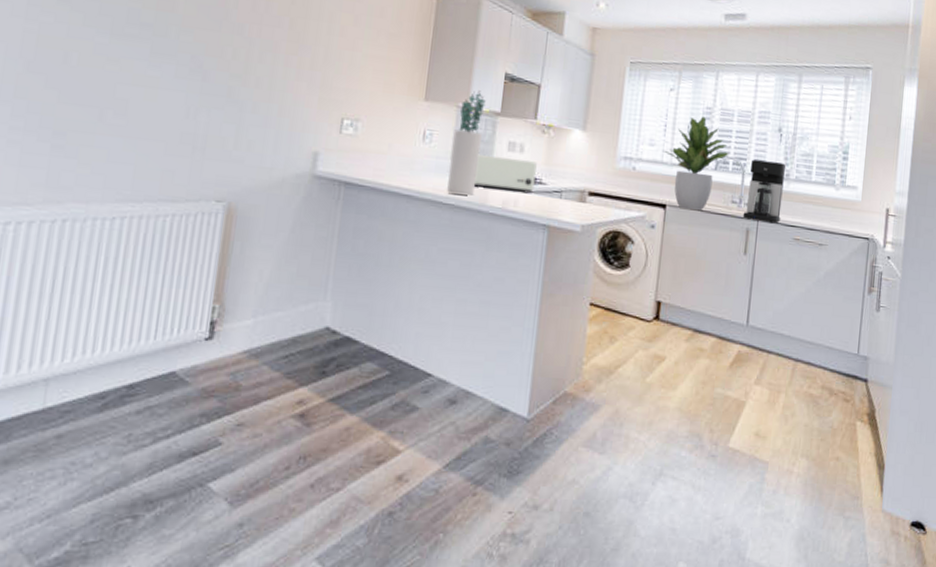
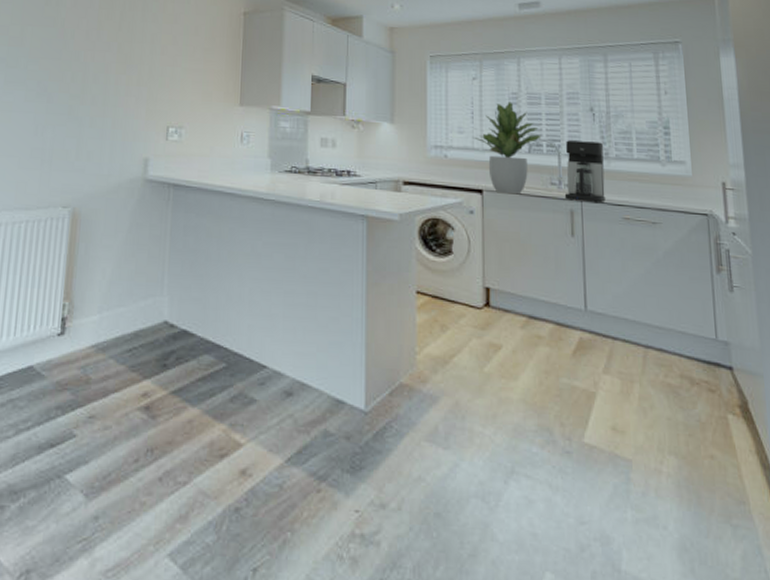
vase: present [447,90,486,197] -> none [267,93,296,192]
toaster: present [474,154,537,194] -> none [292,151,350,186]

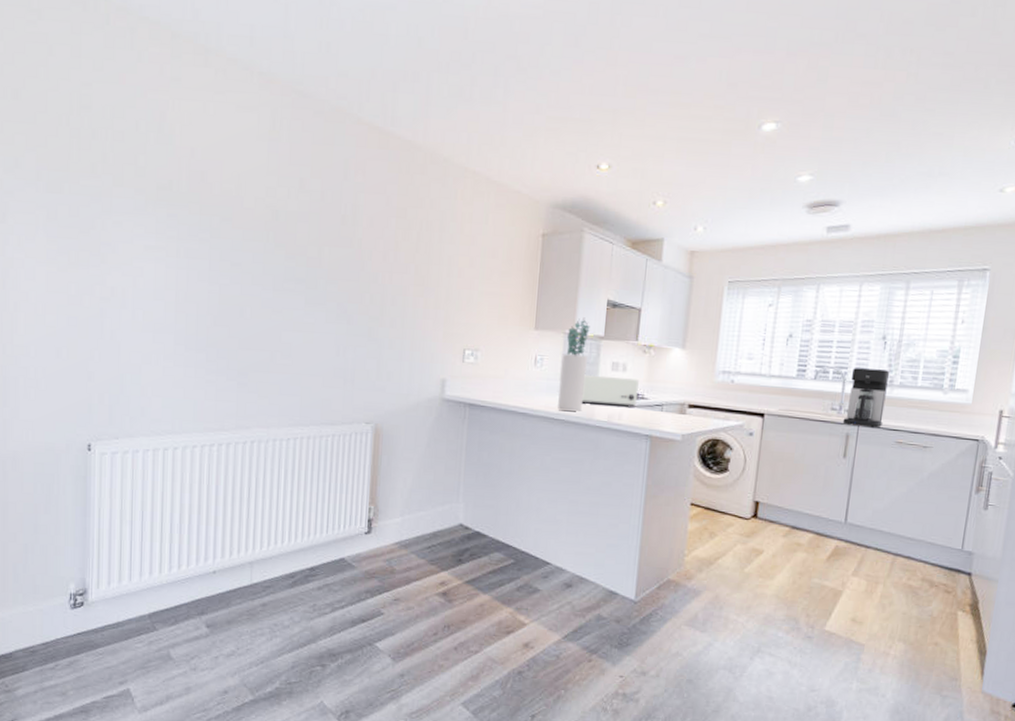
vase: none [267,93,296,192] -> present [558,317,590,413]
toaster: none [292,151,350,186] -> present [582,374,639,408]
potted plant: present [474,102,542,195] -> none [762,329,830,419]

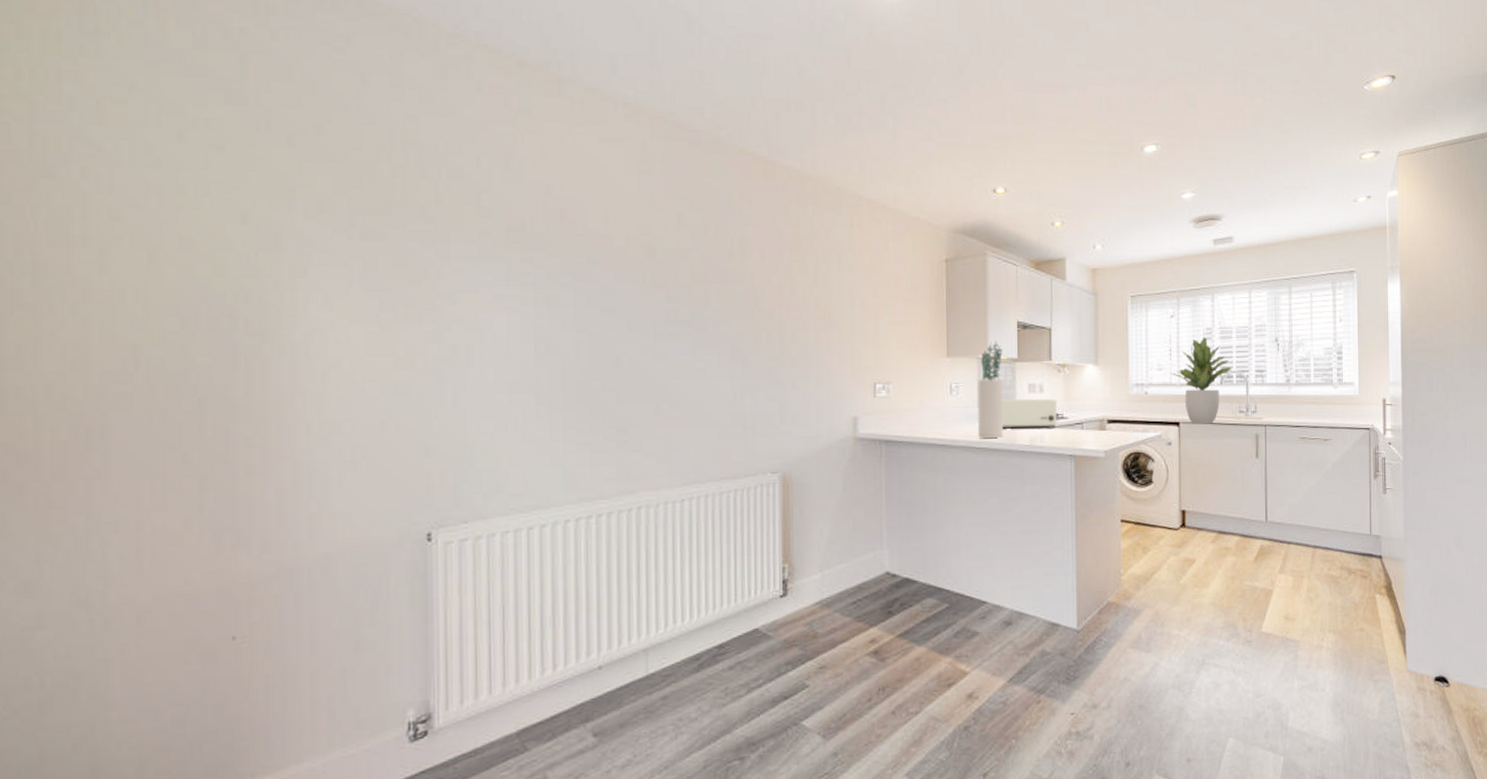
potted plant: none [762,329,830,419] -> present [1172,337,1232,424]
coffee maker: present [842,368,889,428] -> none [1251,370,1286,427]

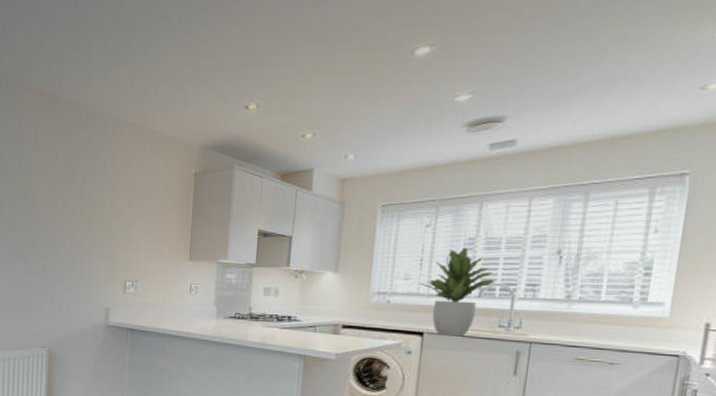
vase: present [977,341,1004,439] -> none [212,247,242,335]
toaster: present [1002,398,1057,429] -> none [236,300,291,330]

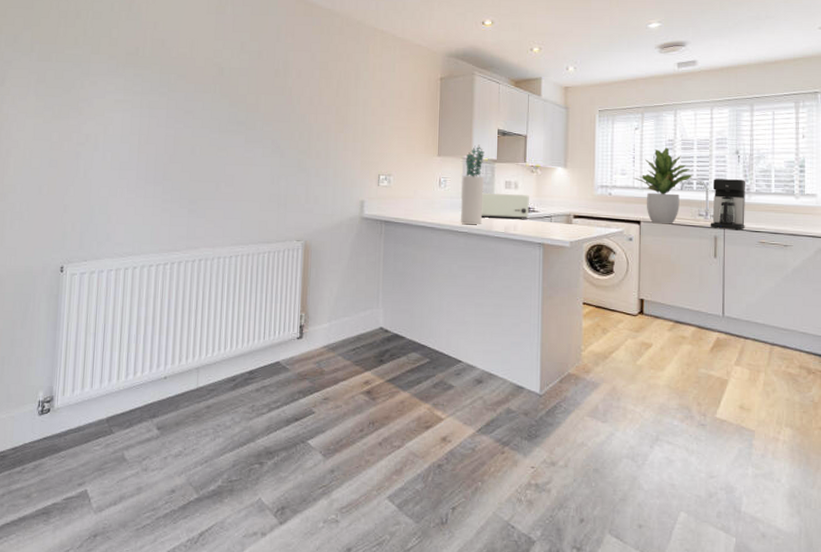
vase: none [212,247,242,335] -> present [461,144,485,225]
toaster: none [236,300,291,330] -> present [482,192,529,220]
coffee maker: none [512,284,566,345] -> present [710,179,745,231]

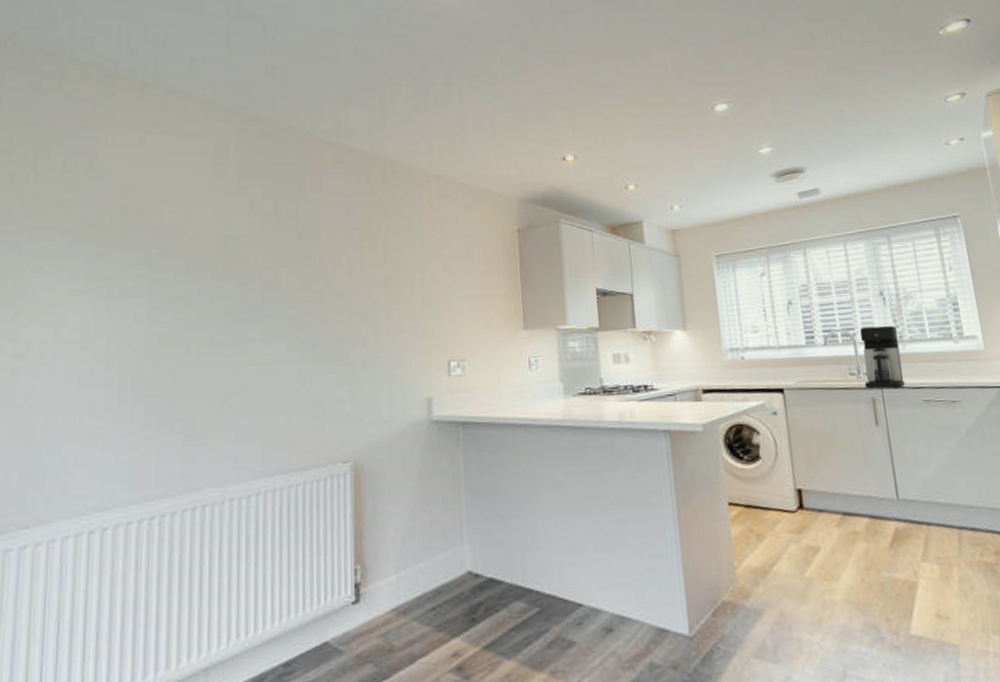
vase: present [461,144,485,225] -> none [558,310,589,416]
toaster: present [482,192,529,220] -> none [585,369,647,404]
potted plant: present [635,147,693,224] -> none [769,294,836,390]

